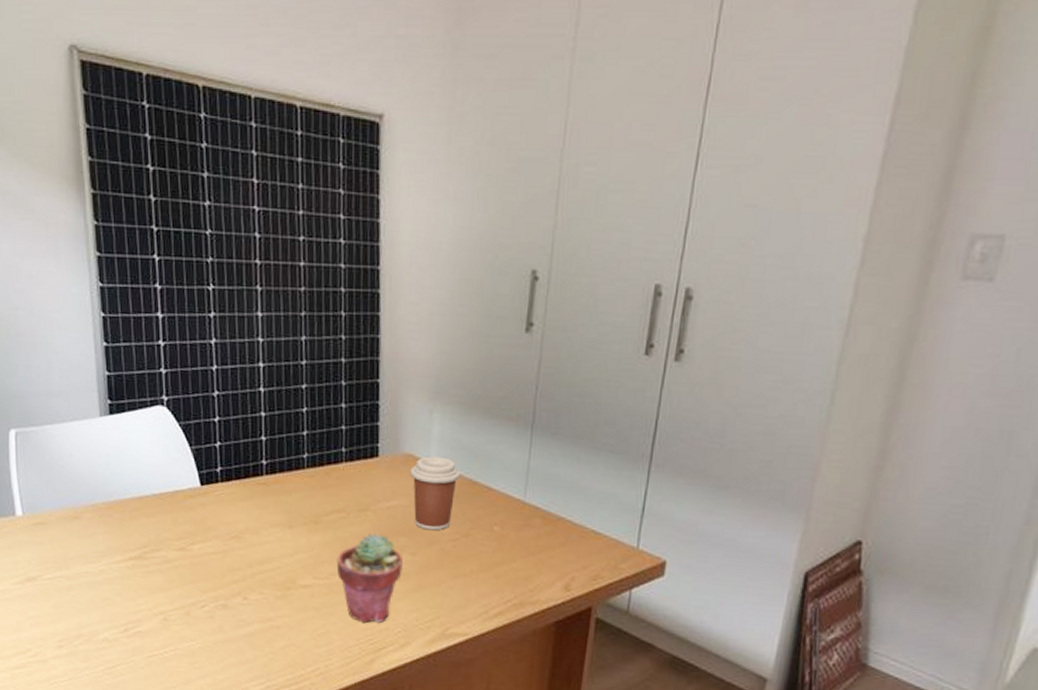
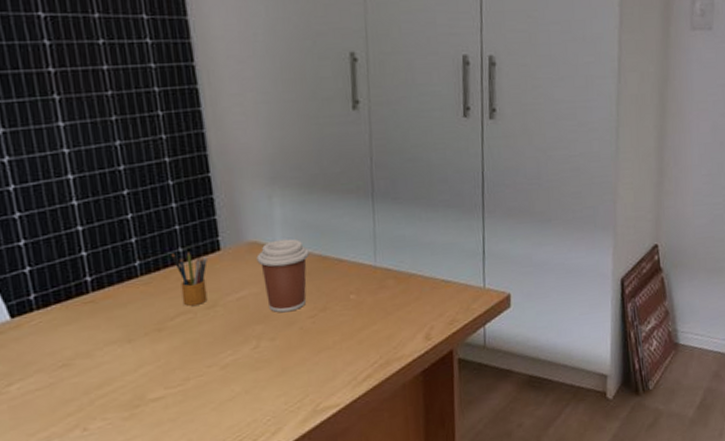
pencil box: none [335,452,366,506] -> present [171,252,208,306]
potted succulent: present [336,534,403,624] -> none [188,327,263,422]

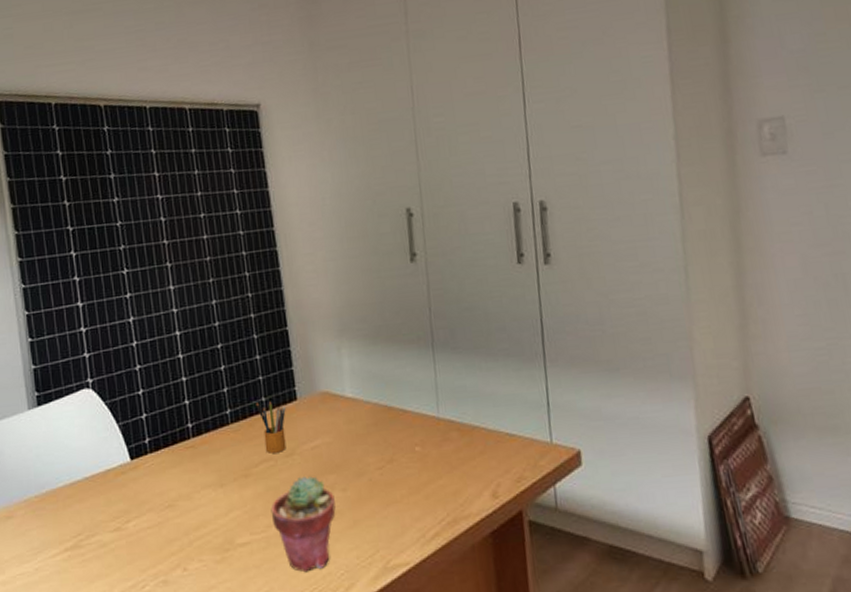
potted succulent: none [188,327,263,422] -> present [270,476,336,573]
coffee cup: present [256,239,309,313] -> none [328,389,376,463]

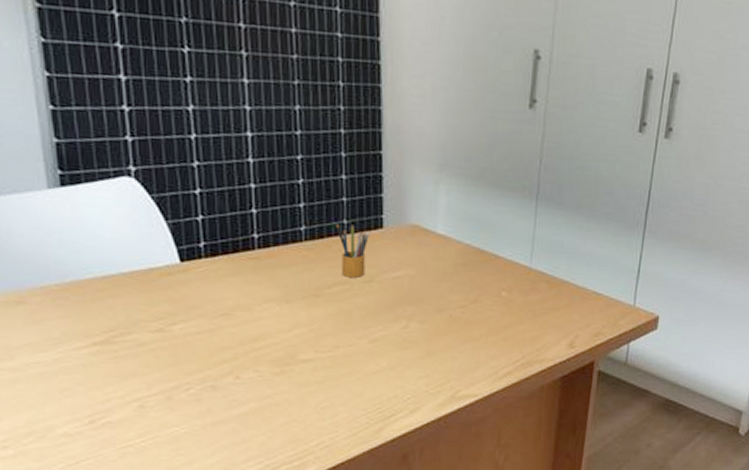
potted succulent: present [270,476,336,573] -> none [340,305,411,393]

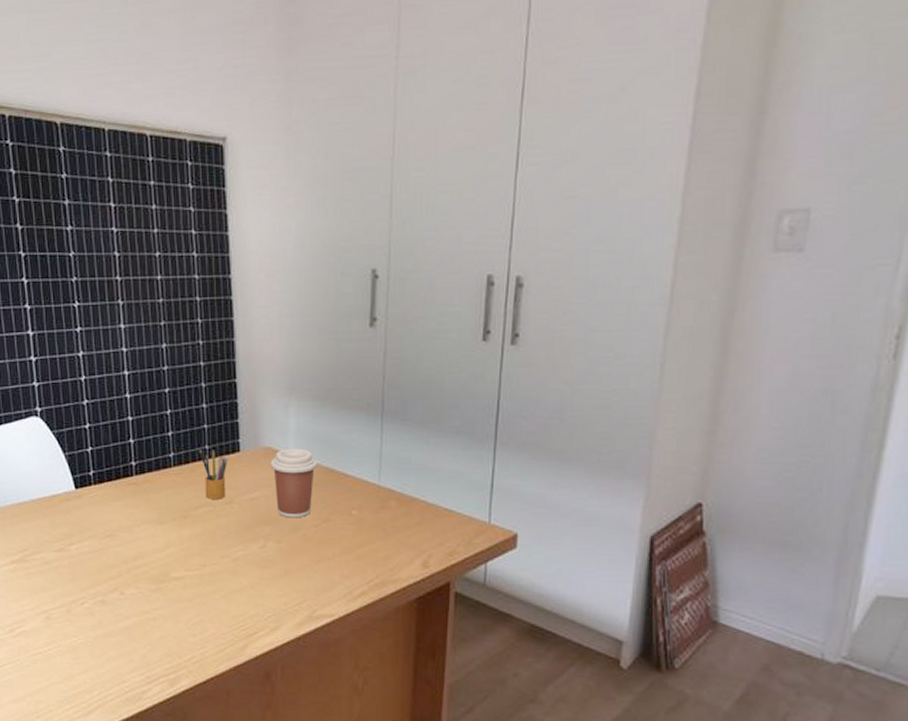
coffee cup: none [416,227,468,299] -> present [270,448,318,518]

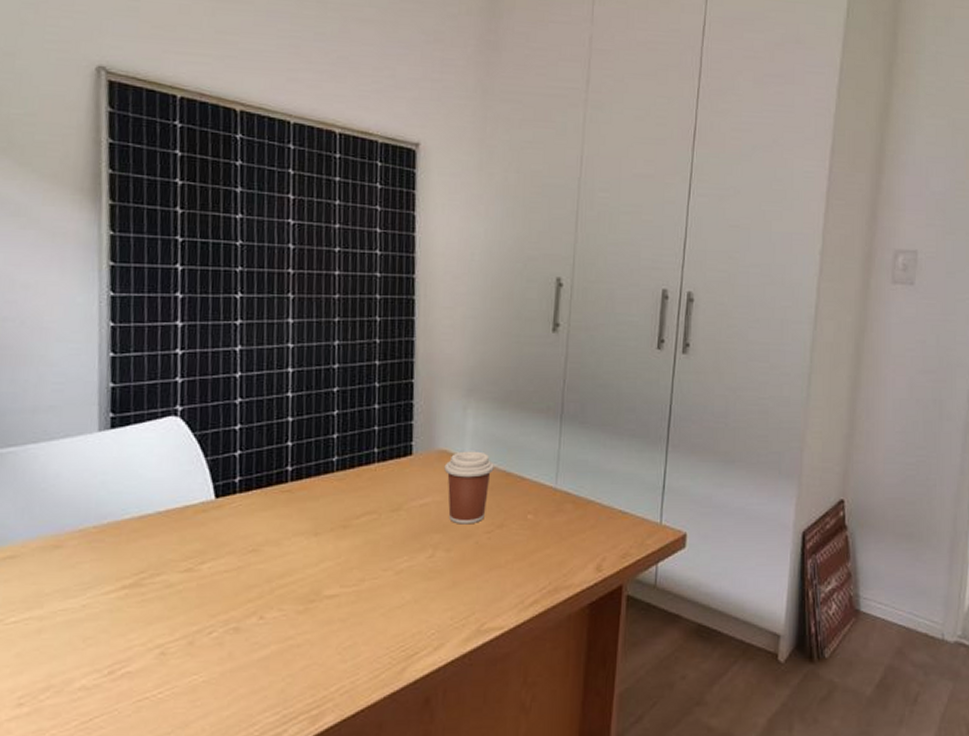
pencil box: present [199,450,228,499] -> none [366,453,399,506]

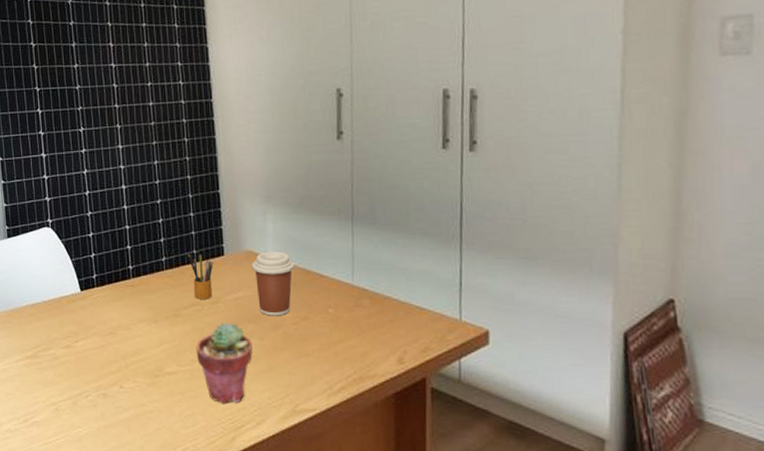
pencil box: none [366,453,399,506] -> present [188,254,214,299]
potted succulent: none [366,534,437,630] -> present [196,323,253,404]

